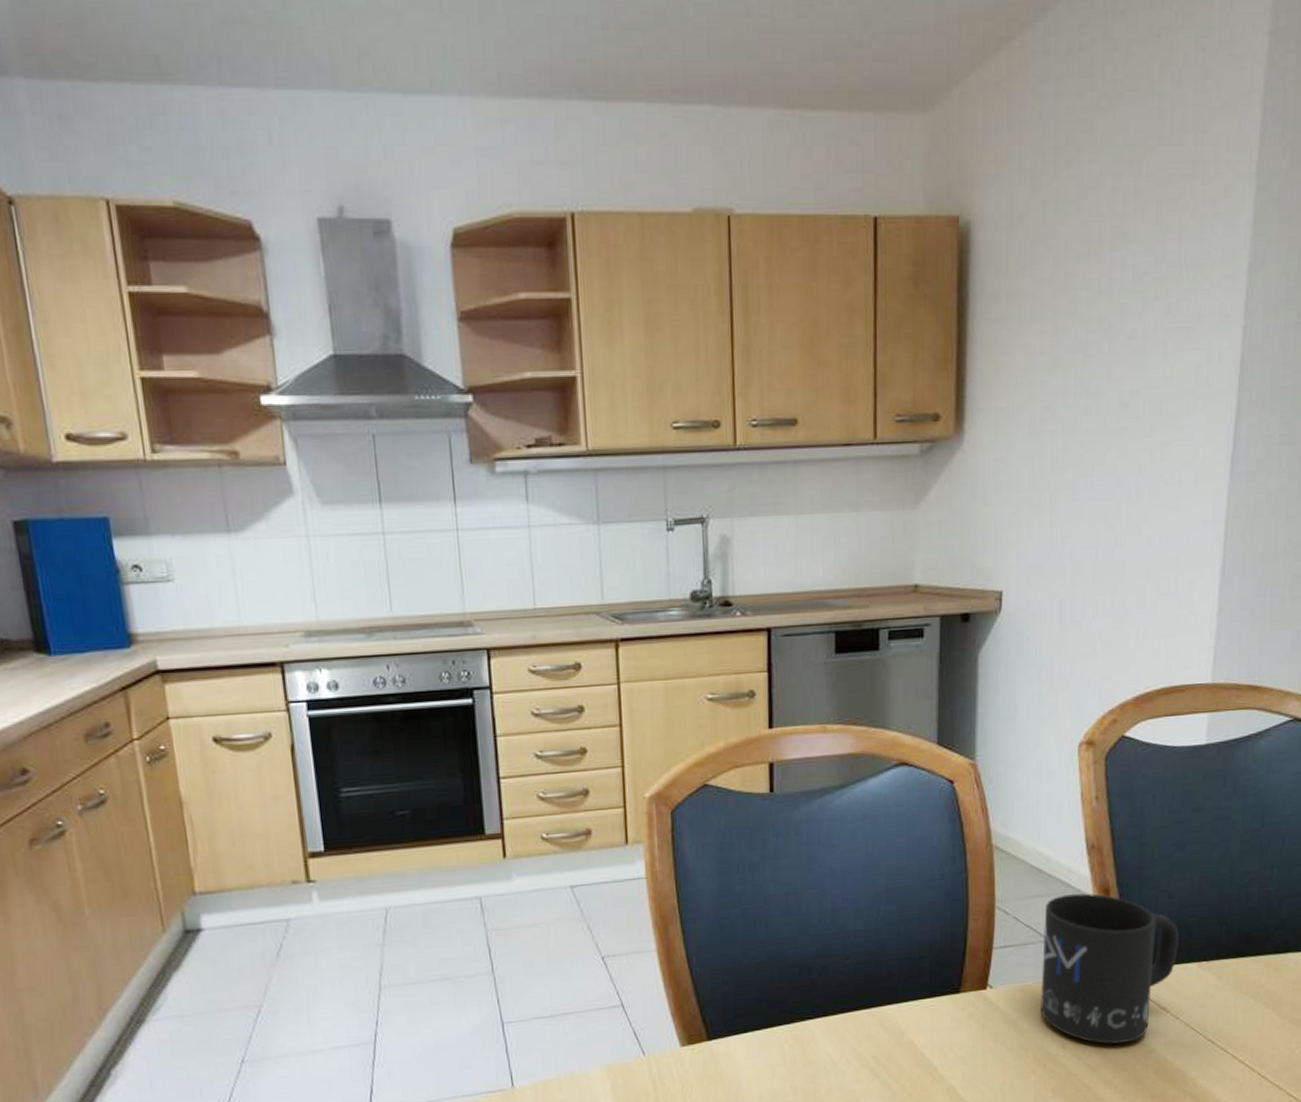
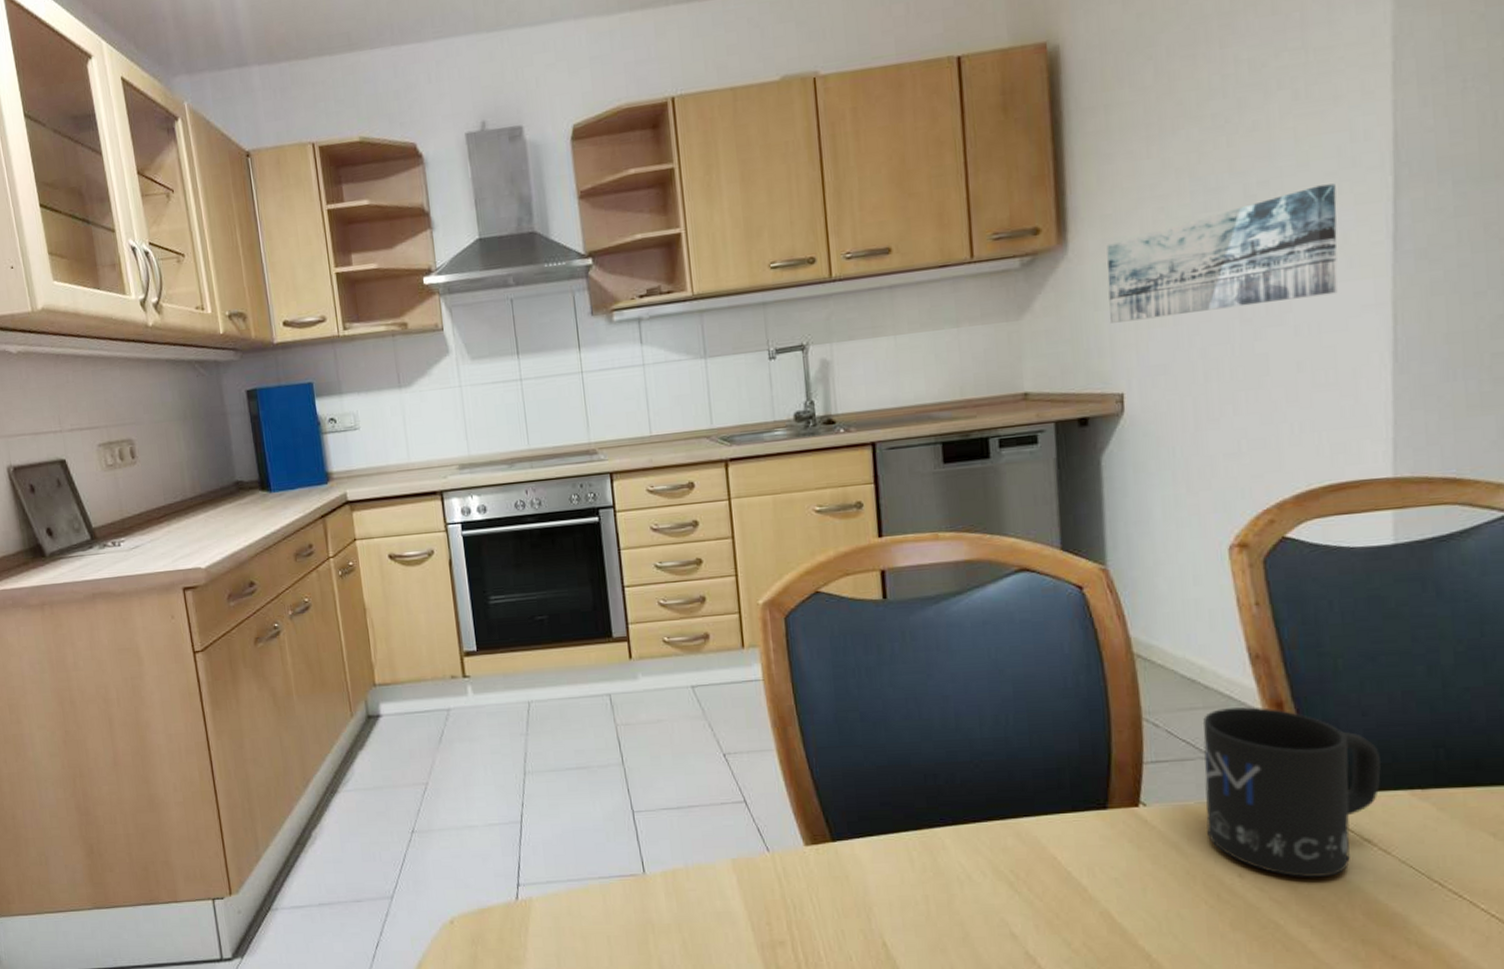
wall art: none [995,401,1192,520] -> present [1106,183,1338,323]

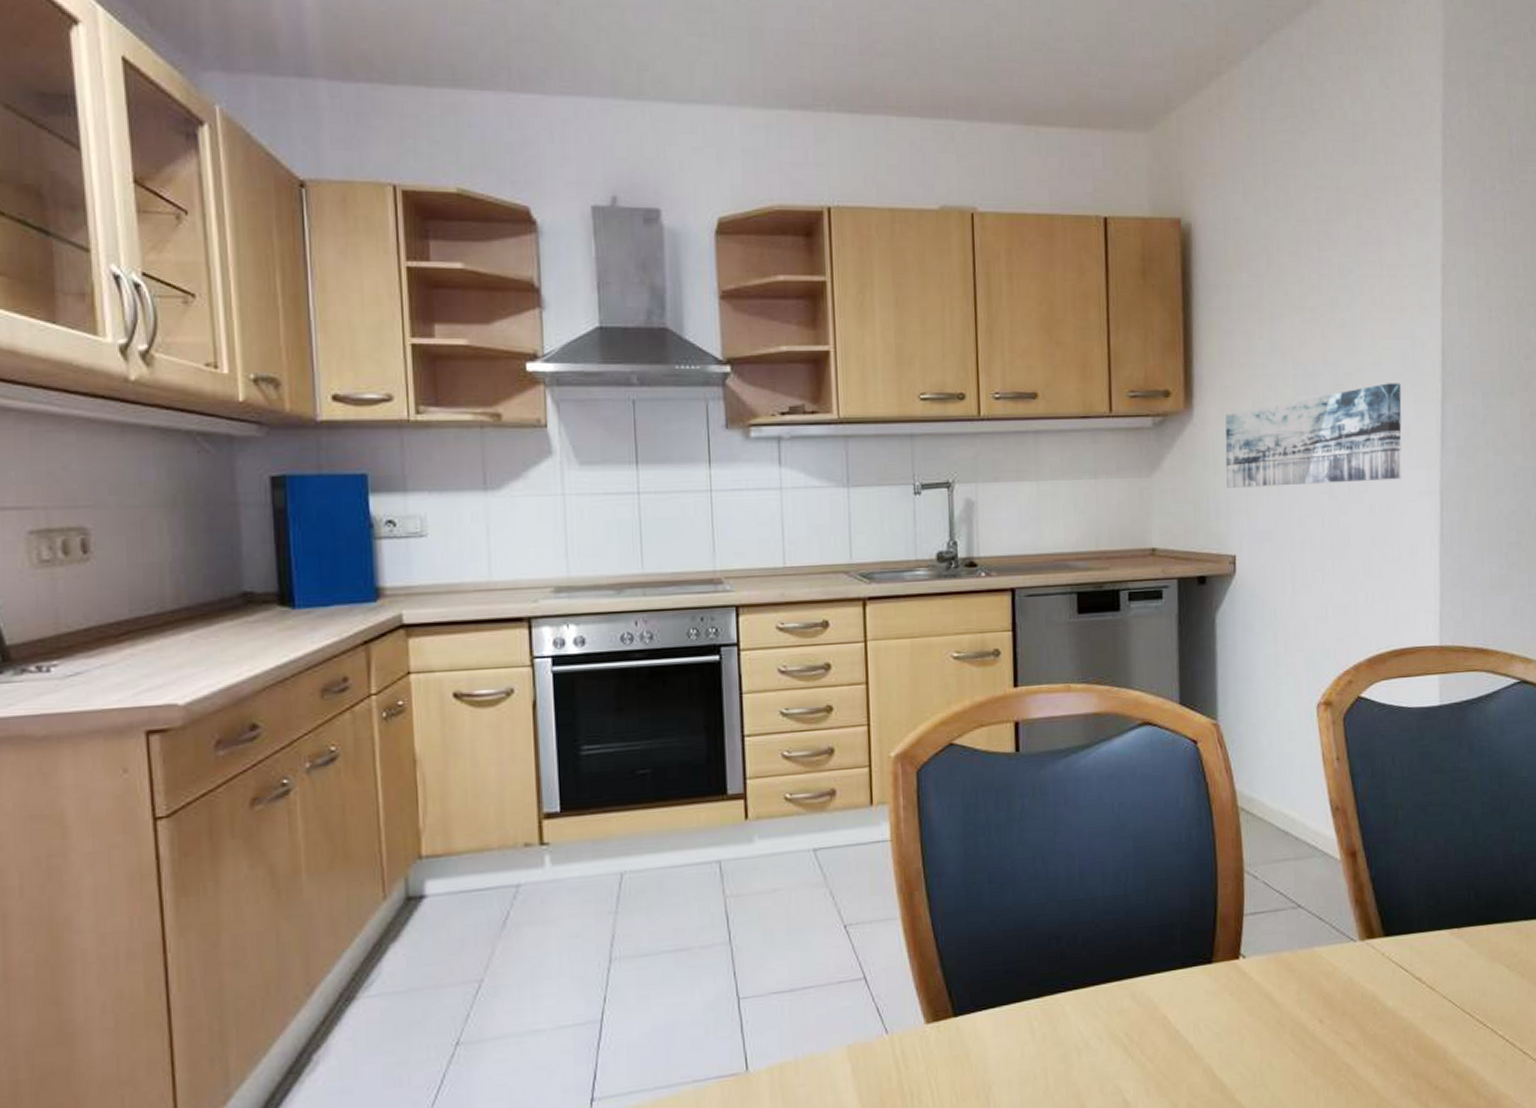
mug: present [1202,707,1382,878] -> none [1293,856,1429,1019]

